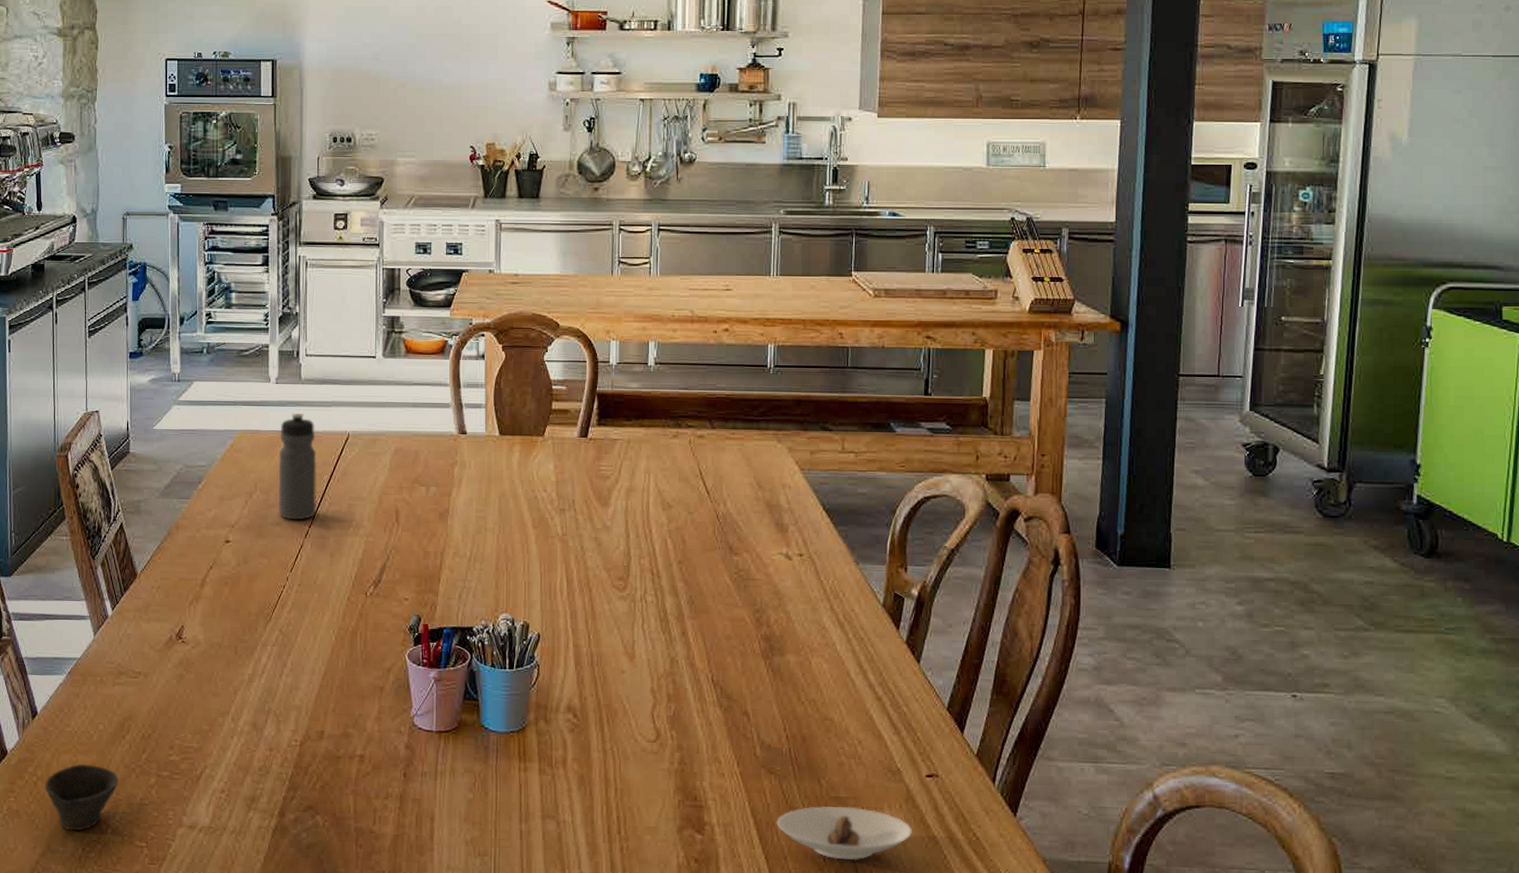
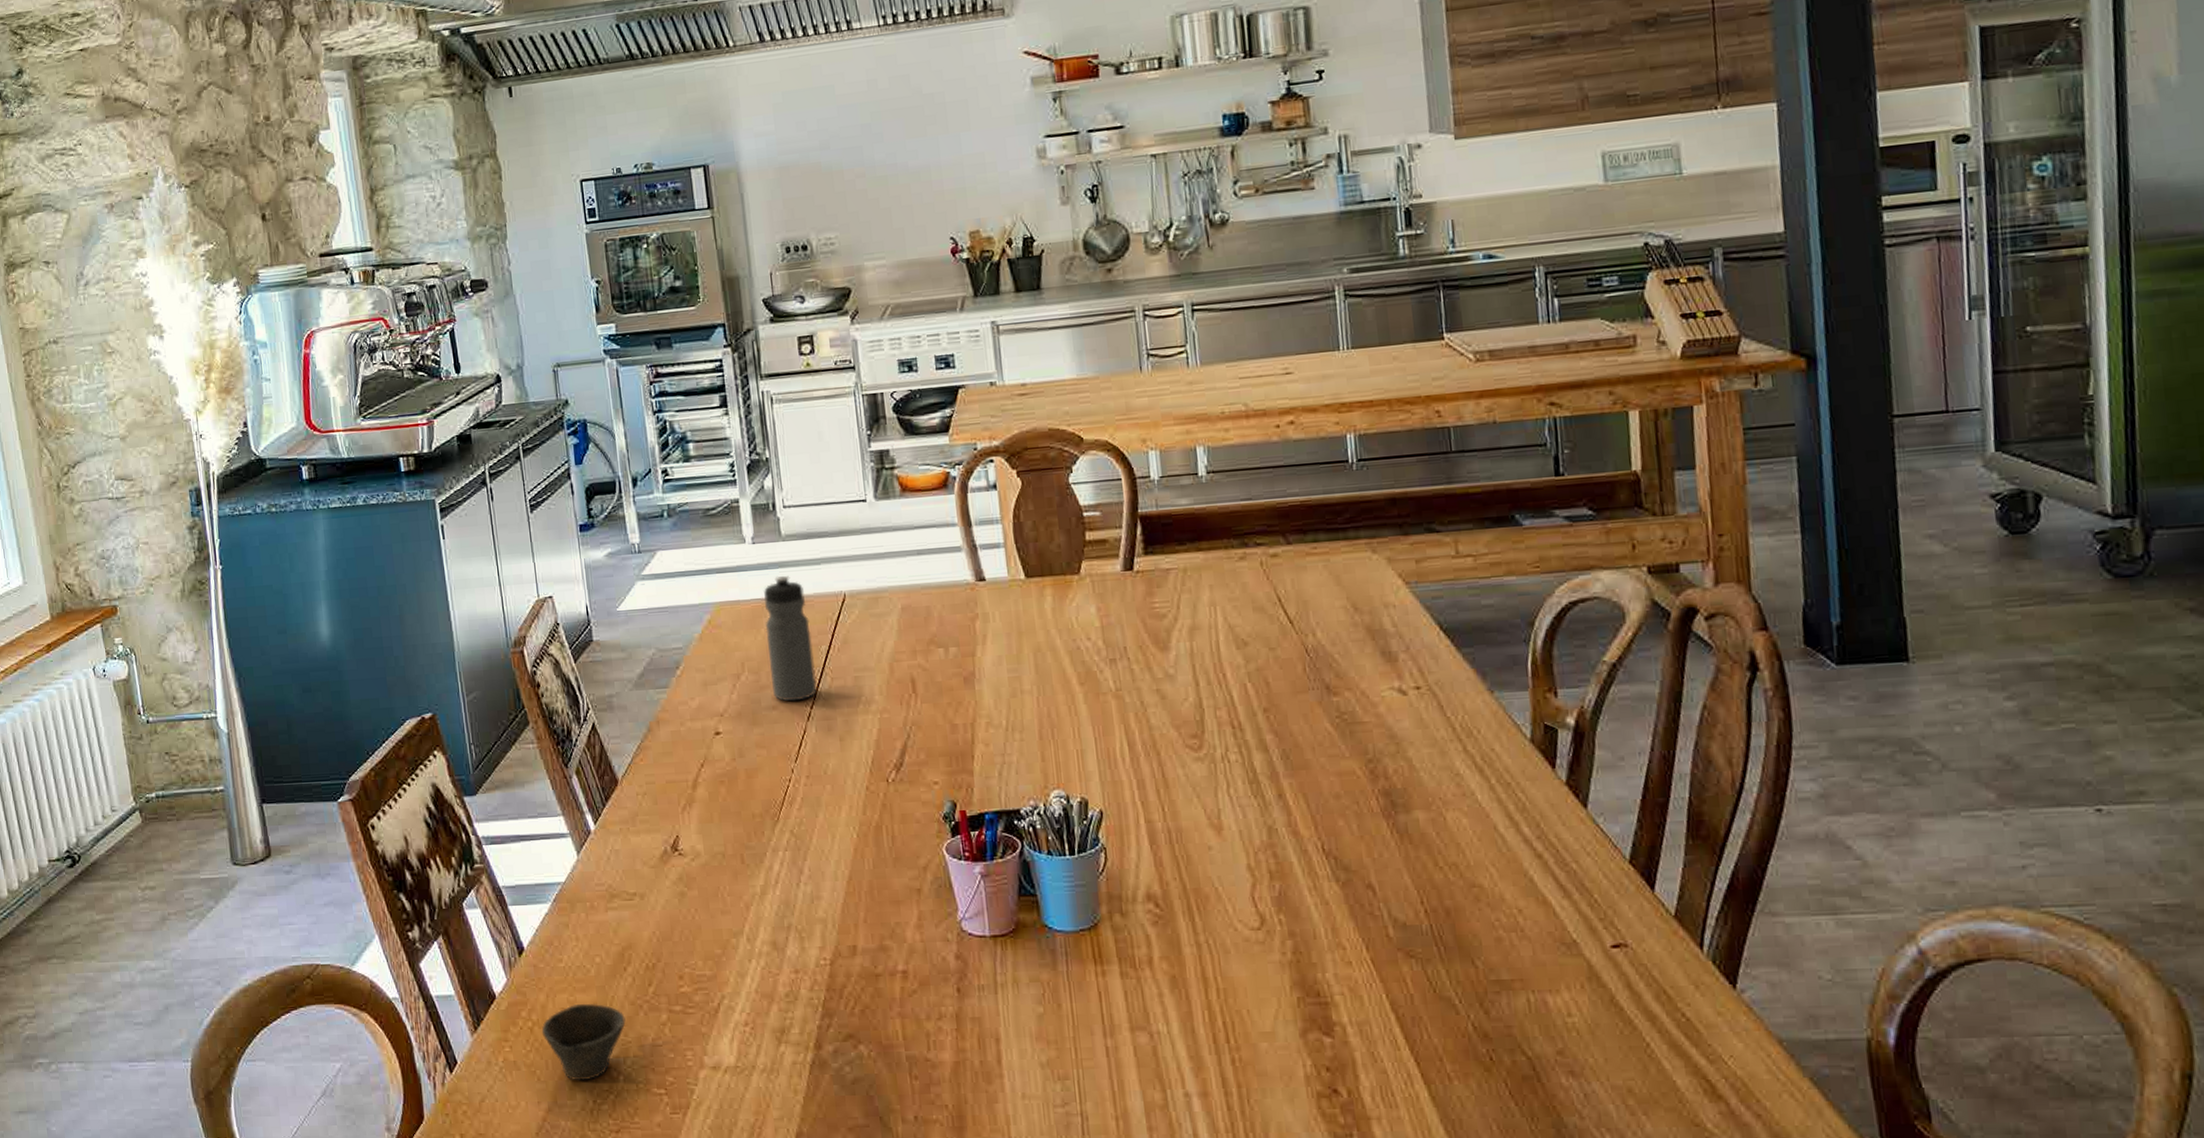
saucer: present [776,806,912,861] -> none [1424,991,1601,1057]

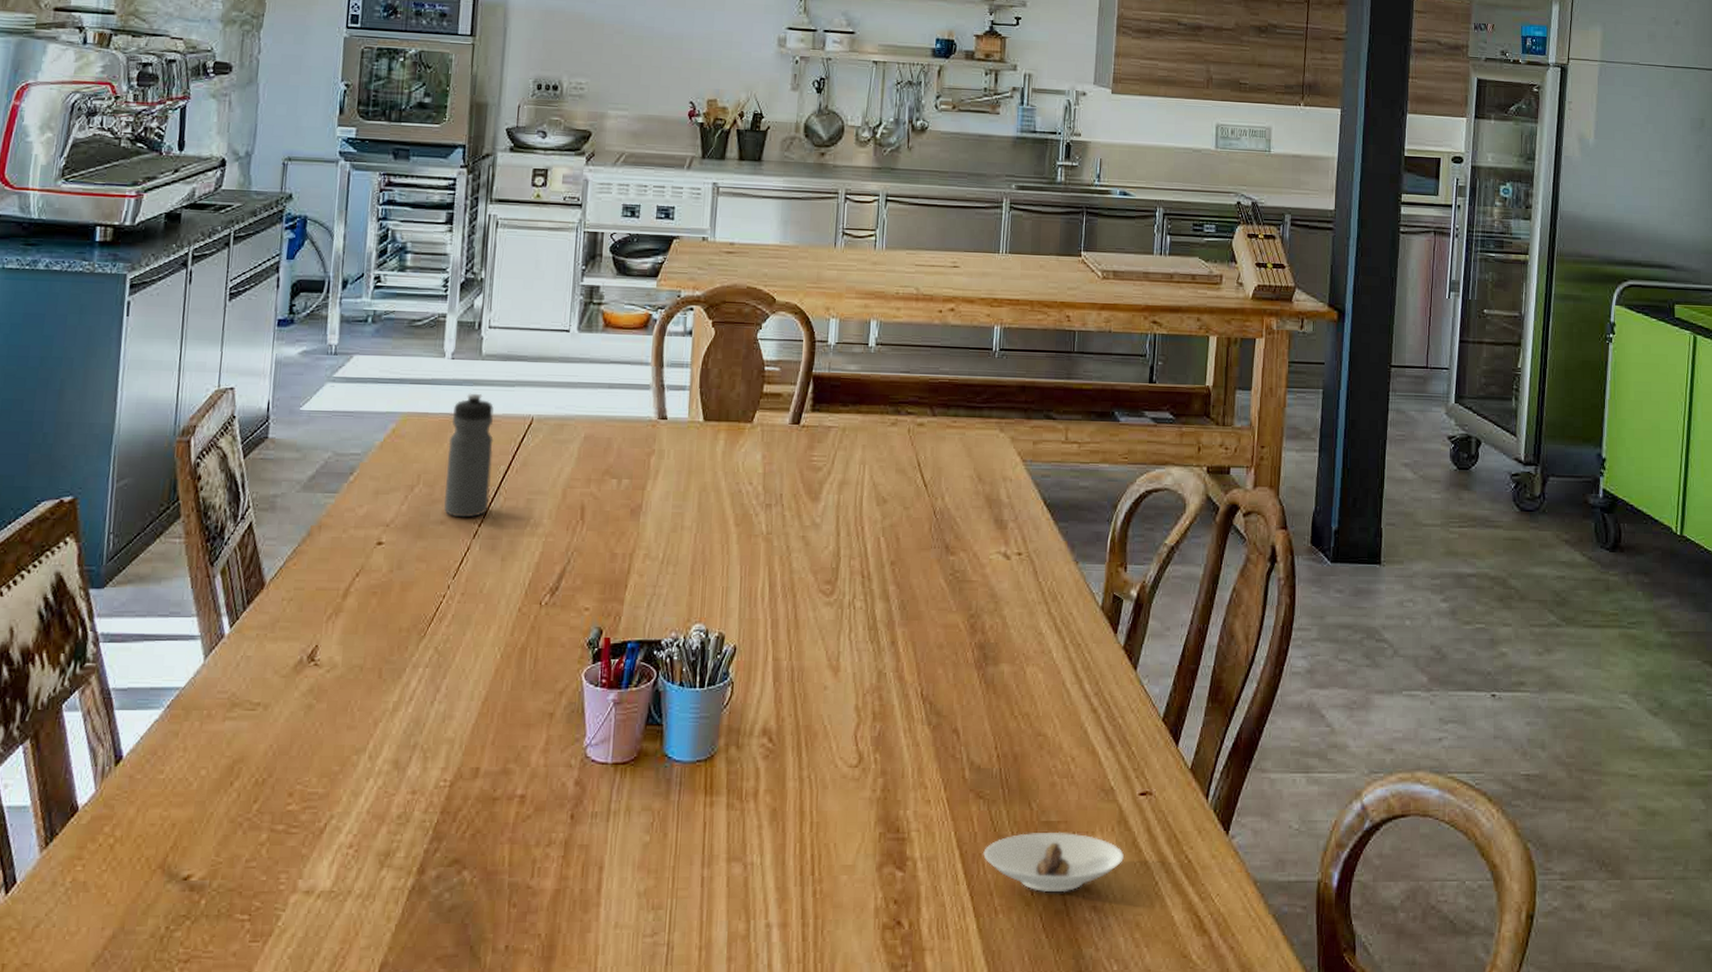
cup: present [541,1003,626,1081] -> none [123,819,221,905]
saucer: none [1424,991,1601,1057] -> present [983,831,1124,893]

